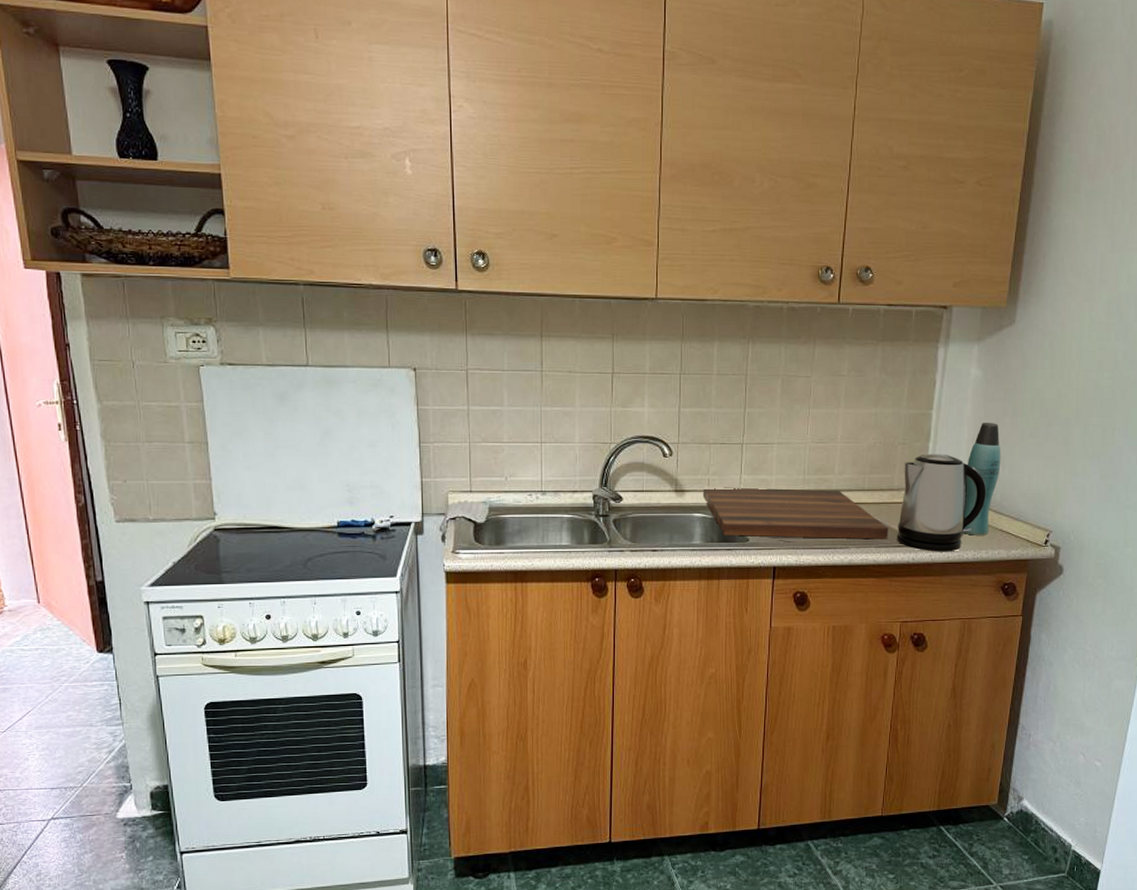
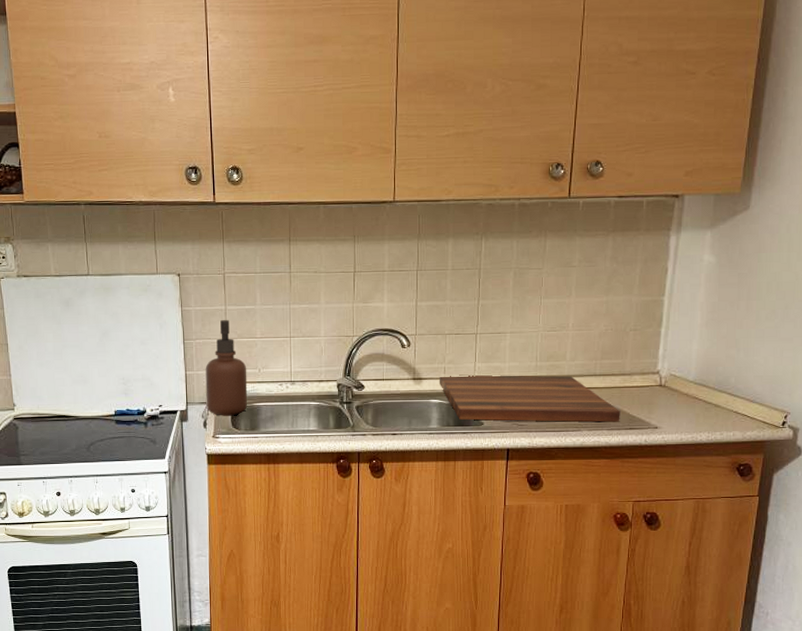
soap dispenser: none [444,422,493,529] -> present [205,320,248,416]
kettle: present [896,454,986,552] -> none [628,339,720,434]
bottle: present [963,422,1001,536] -> none [697,306,736,418]

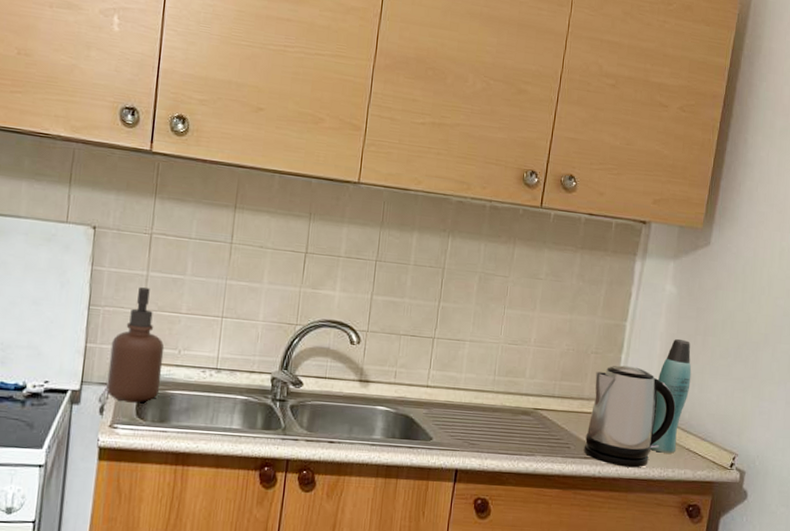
cutting board: present [439,374,620,422] -> none [387,381,576,450]
kettle: none [628,339,720,434] -> present [583,365,676,468]
bottle: none [697,306,736,418] -> present [651,338,692,454]

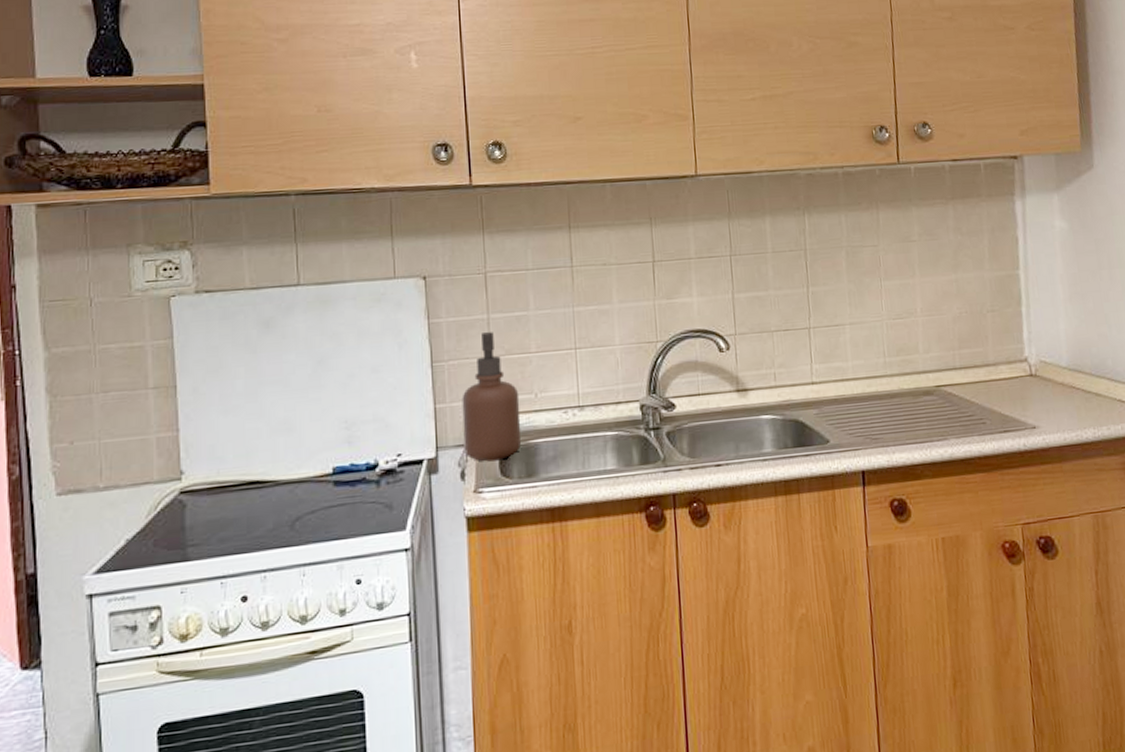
kettle: present [583,365,676,468] -> none [997,318,1097,435]
bottle: present [651,338,692,454] -> none [1068,277,1107,410]

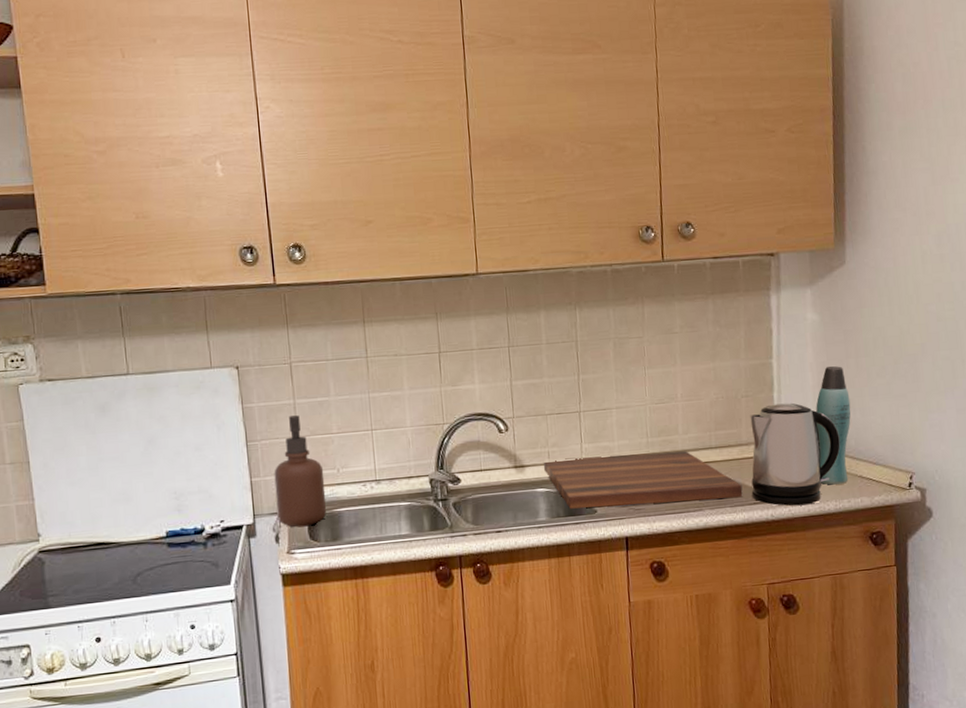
cutting board: none [769,372,992,439] -> present [543,450,743,509]
kettle: none [997,318,1097,435] -> present [750,402,840,507]
bottle: none [1068,277,1107,410] -> present [816,365,851,485]

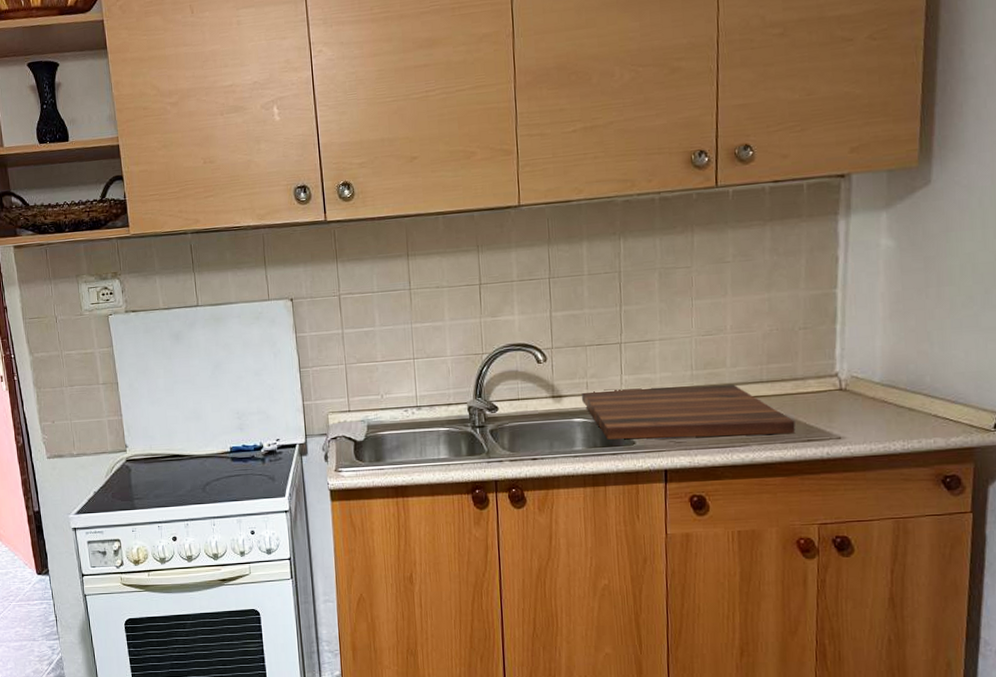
soap dispenser: present [274,415,327,528] -> none [323,344,371,448]
kettle: present [750,402,840,507] -> none [805,335,913,445]
bottle: present [816,365,851,485] -> none [885,295,928,424]

